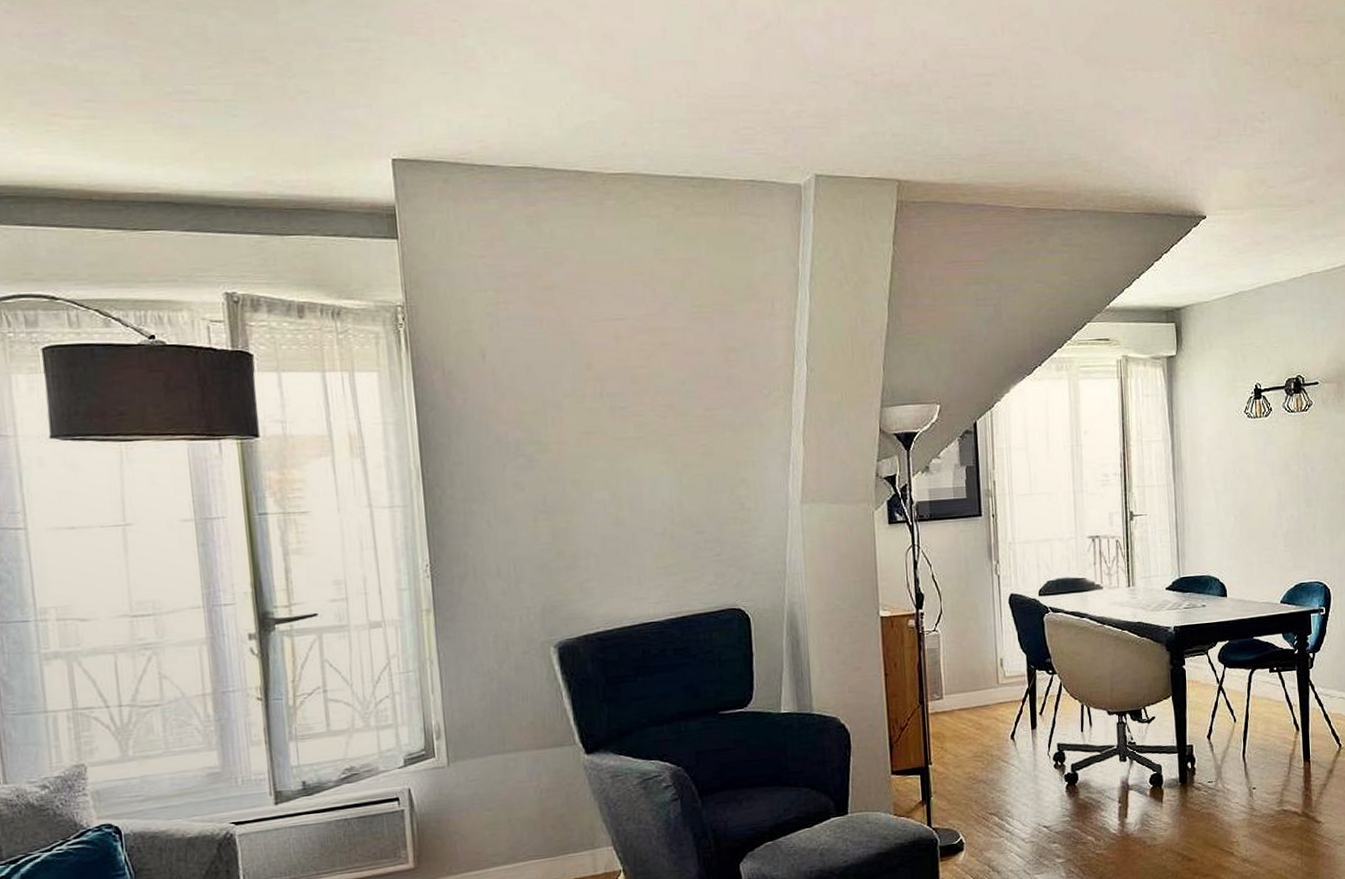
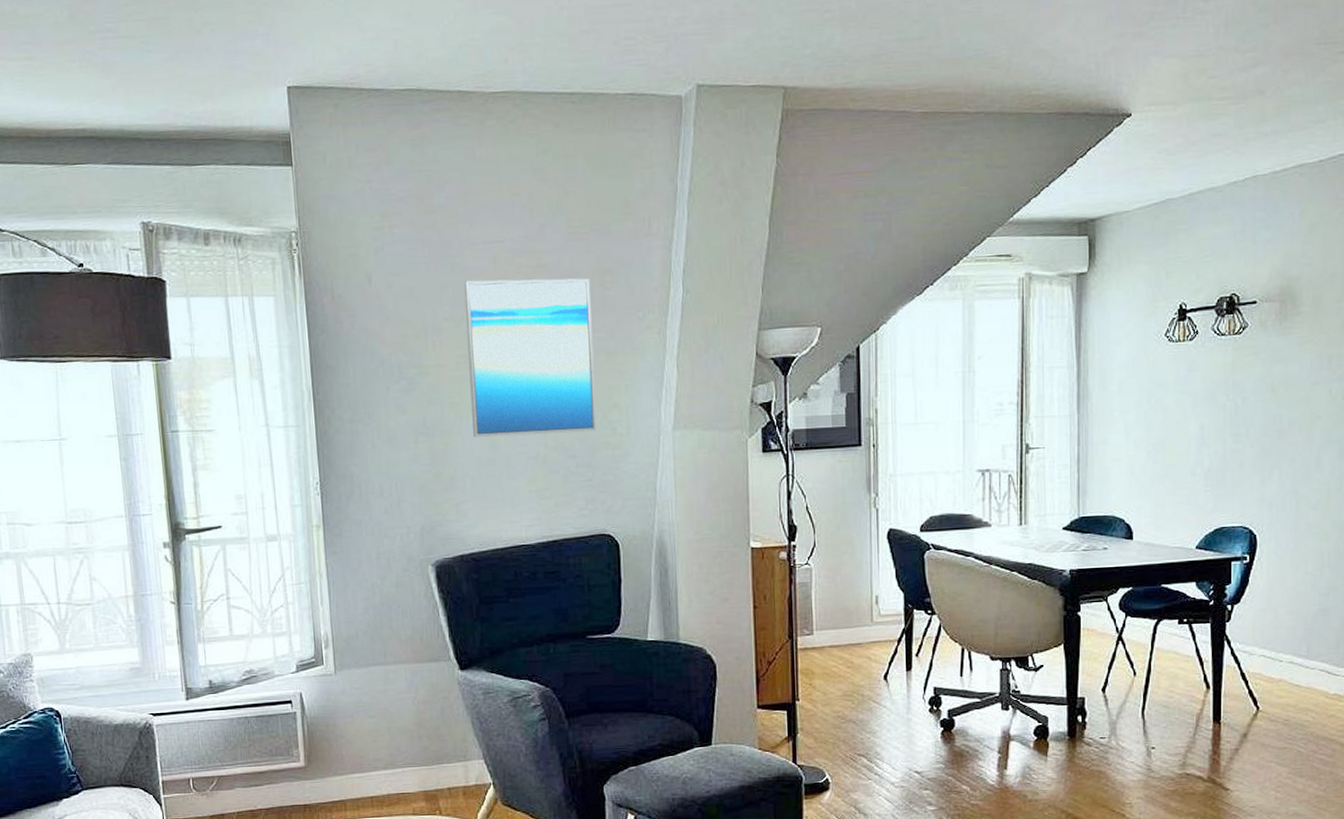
wall art: none [584,356,725,515] -> present [464,278,597,438]

